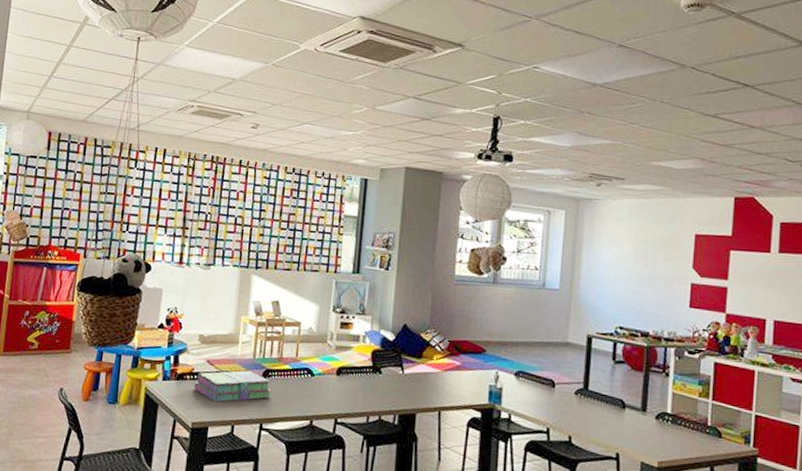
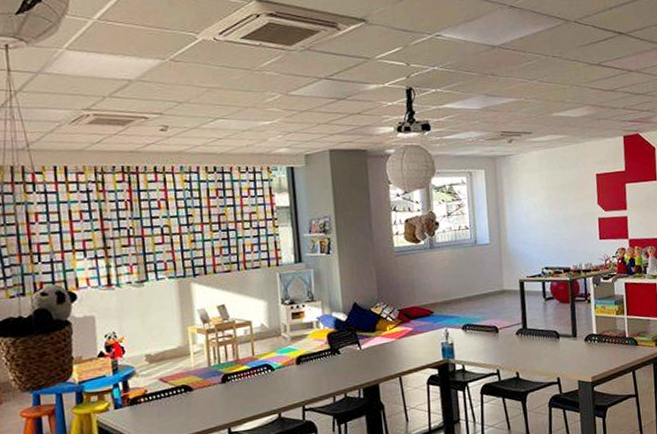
stack of books: present [194,370,272,403] -> none [150,379,235,419]

